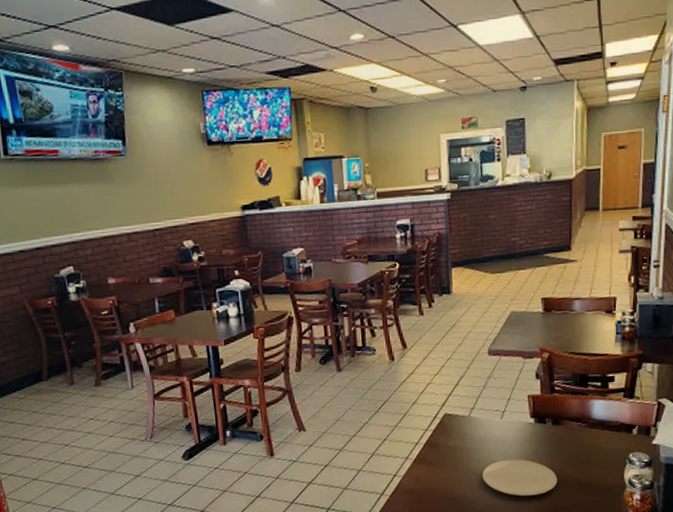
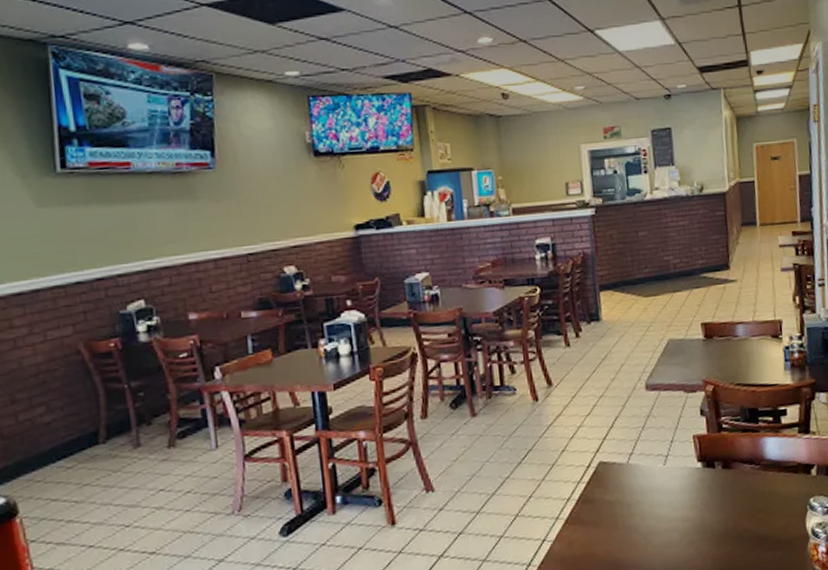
plate: present [482,459,557,497] -> none [646,512,733,558]

